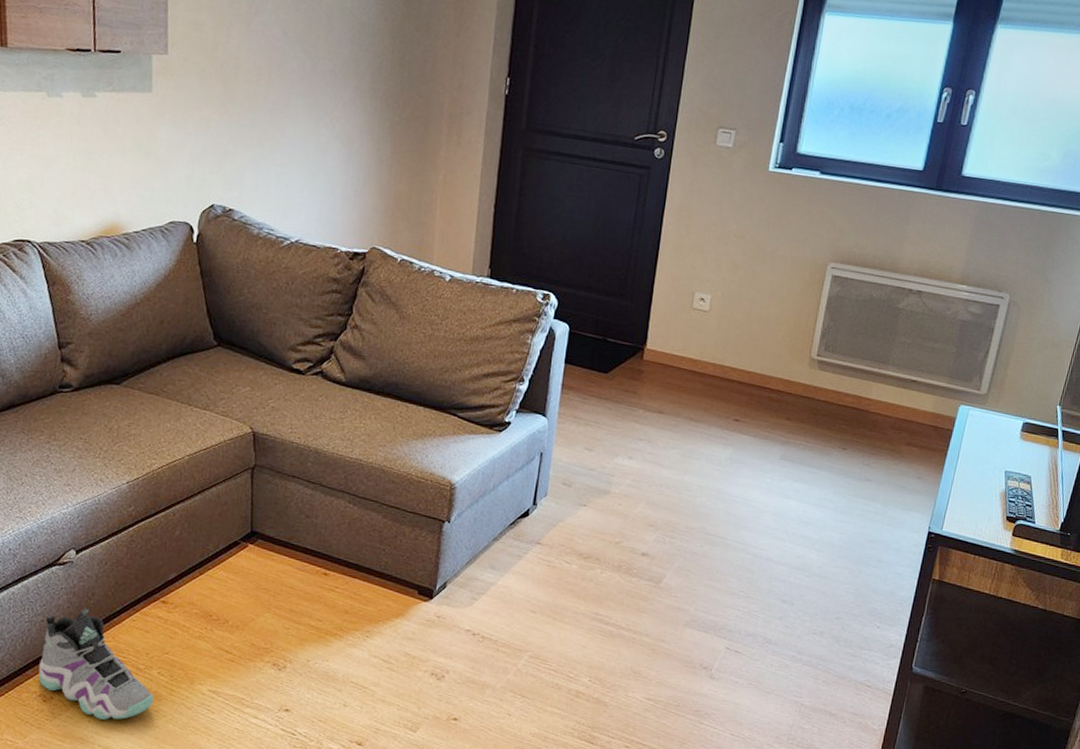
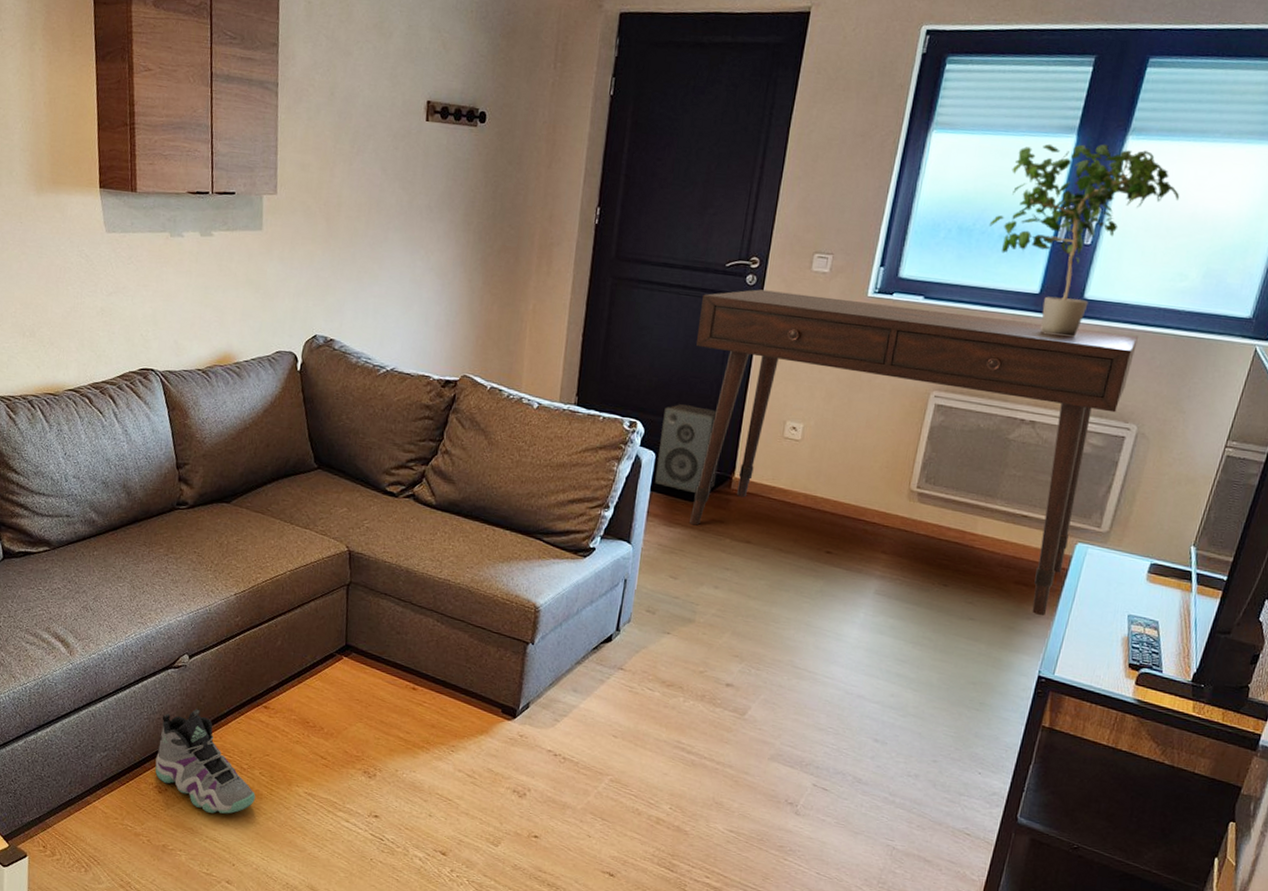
speaker: none [569,276,631,364] -> present [655,404,719,493]
desk: none [604,162,1009,475] -> present [690,289,1138,616]
potted plant: none [877,29,1042,212] -> present [989,143,1180,337]

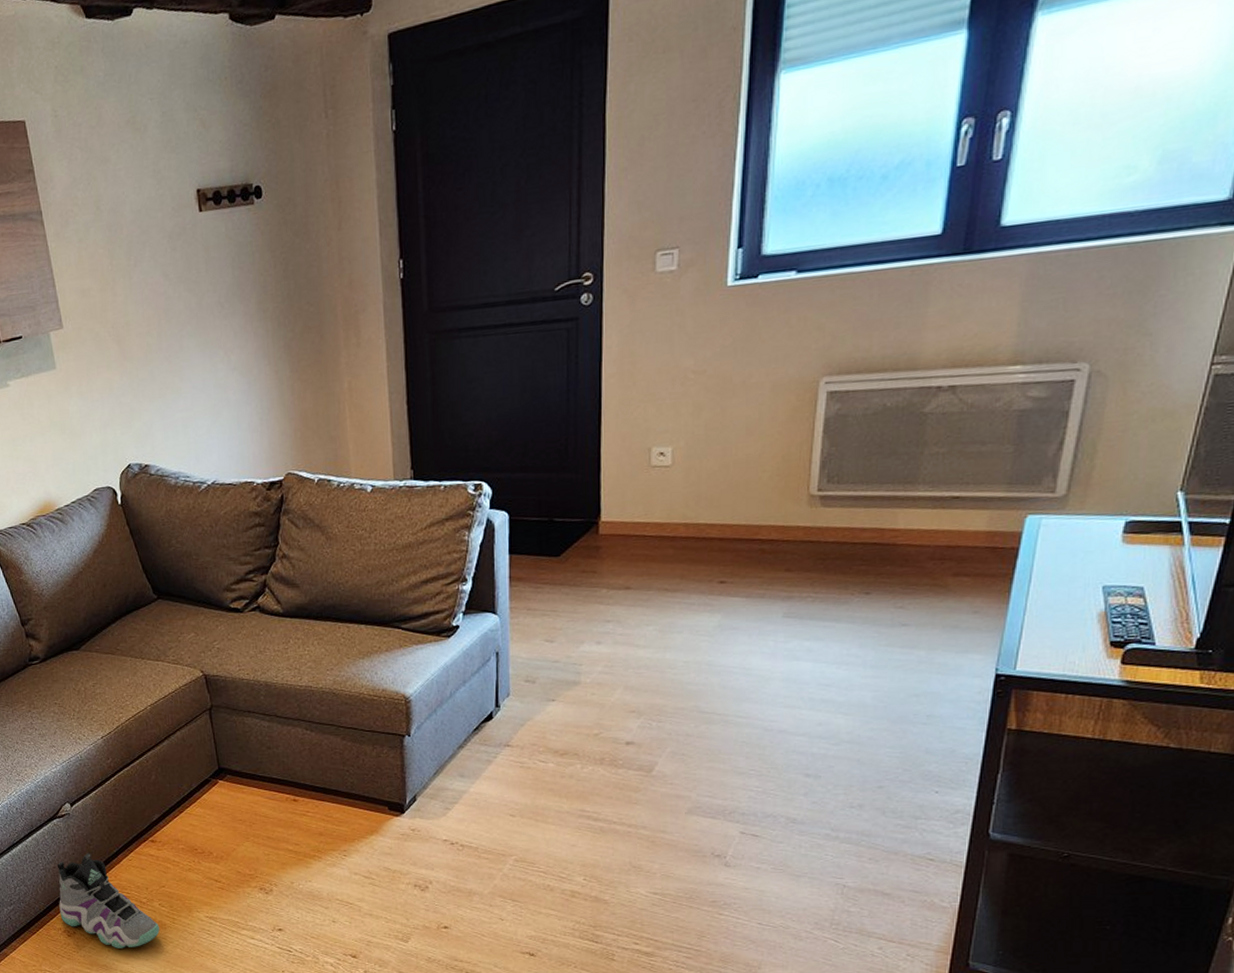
speaker: present [655,404,719,493] -> none [510,452,581,547]
desk: present [690,289,1138,616] -> none [534,255,1078,607]
potted plant: present [989,143,1180,337] -> none [867,24,1116,280]

